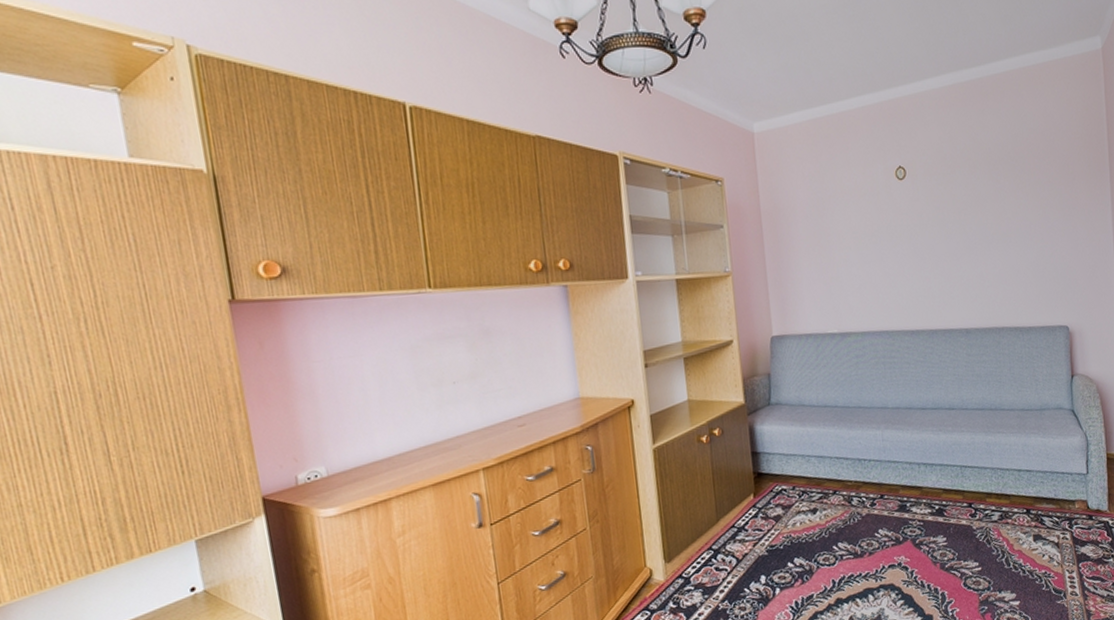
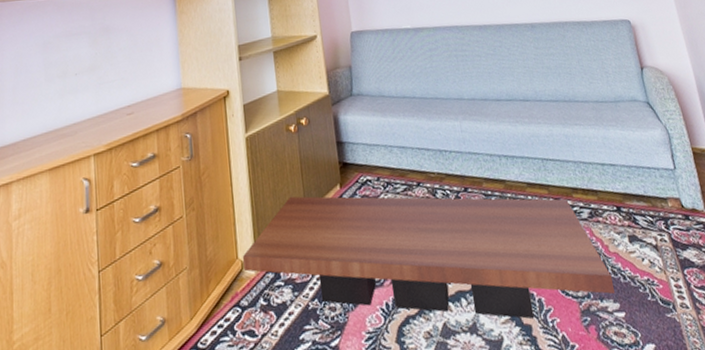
coffee table: none [650,503,1013,610] -> present [242,196,615,319]

